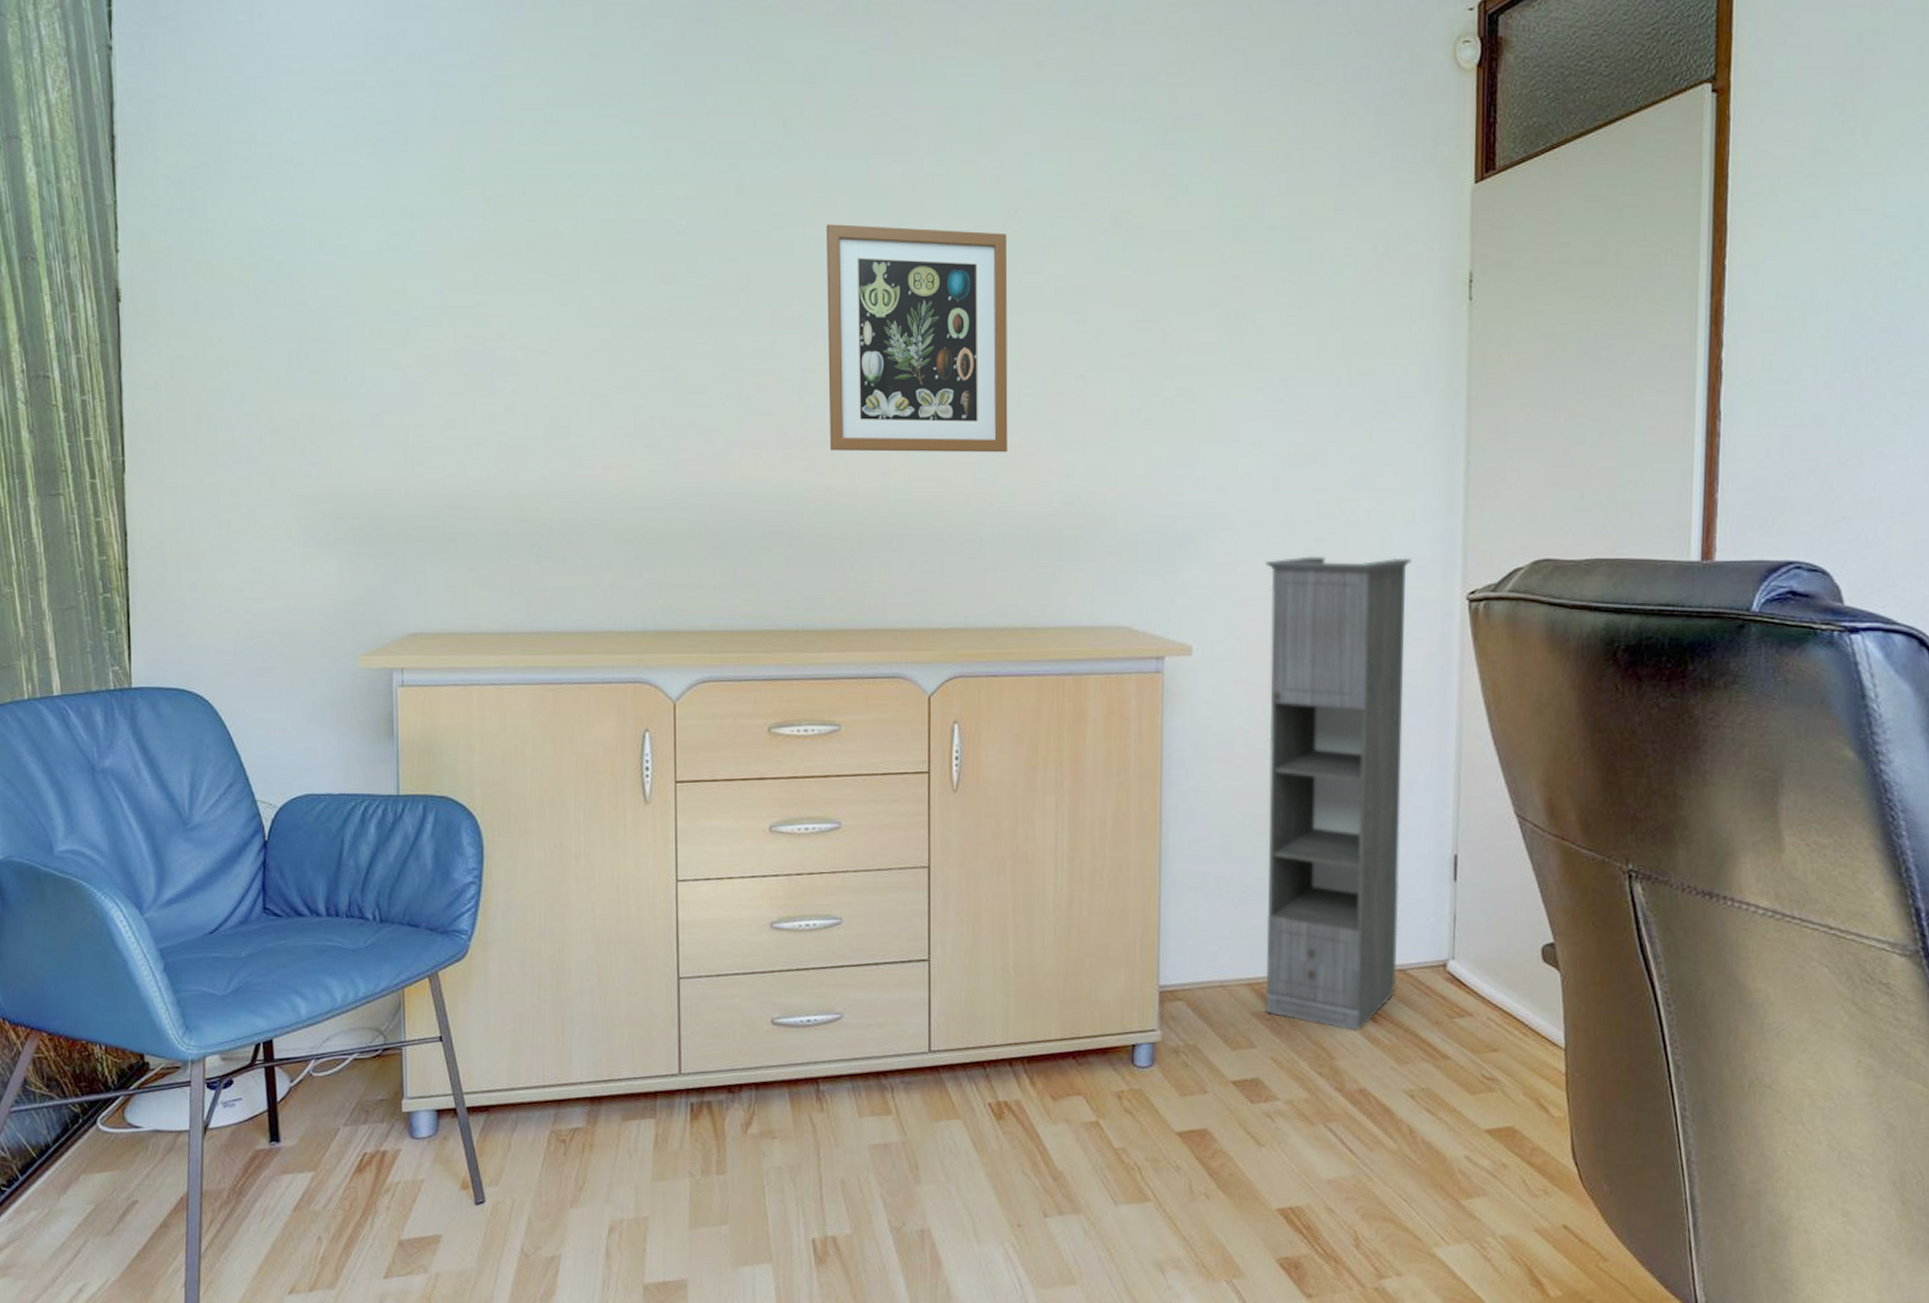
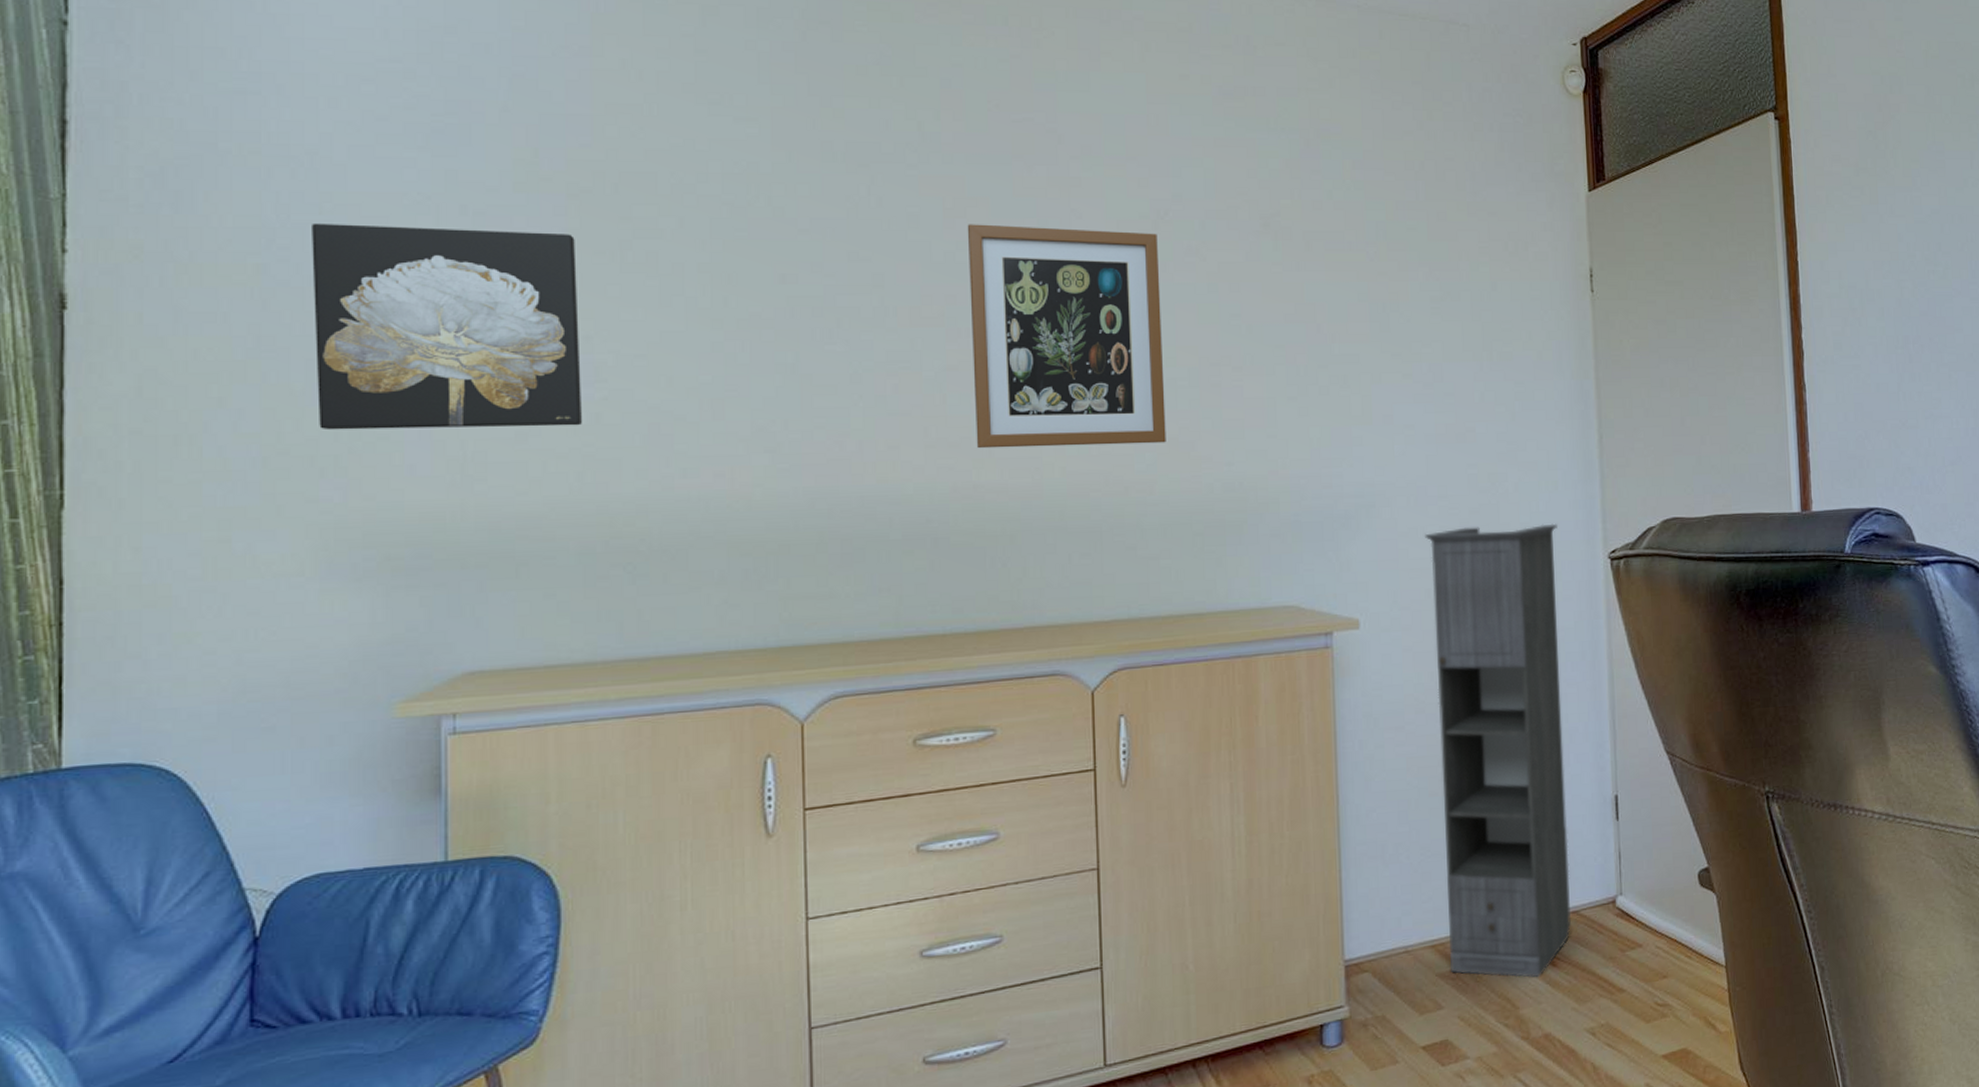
wall art: none [290,225,498,416] -> present [312,223,583,431]

